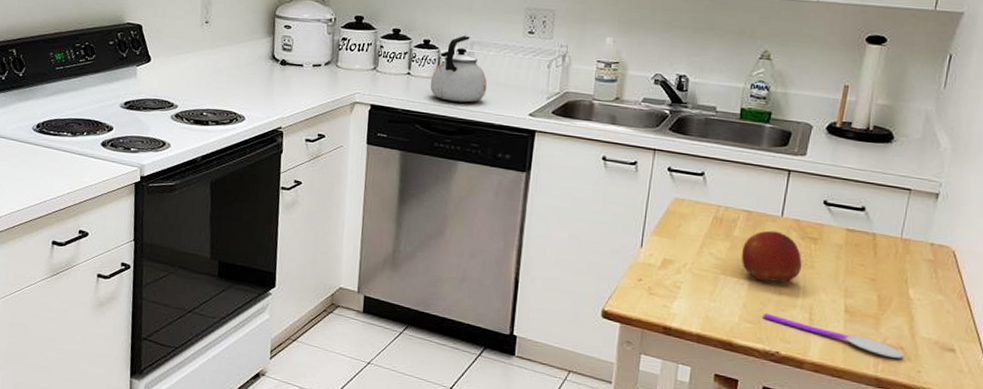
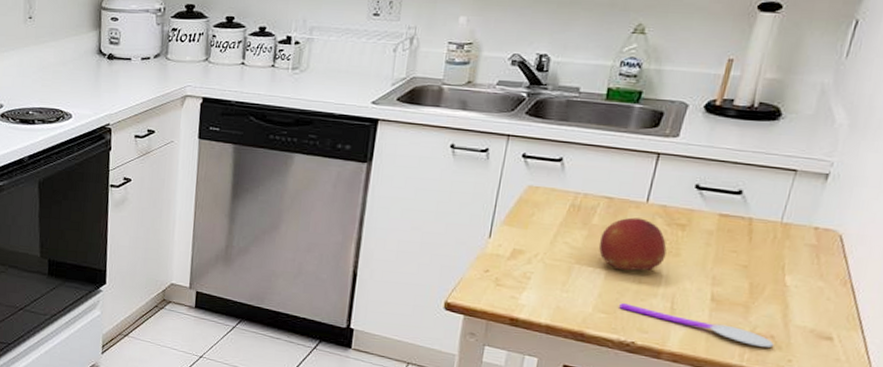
kettle: present [430,36,487,103] -> none [265,21,327,92]

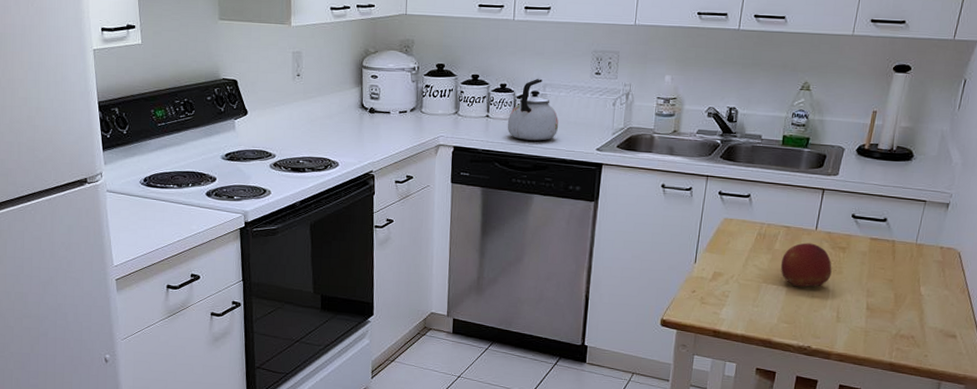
kettle: none [265,21,327,92] -> present [507,79,559,141]
spoon: present [619,302,775,348] -> none [798,314,914,346]

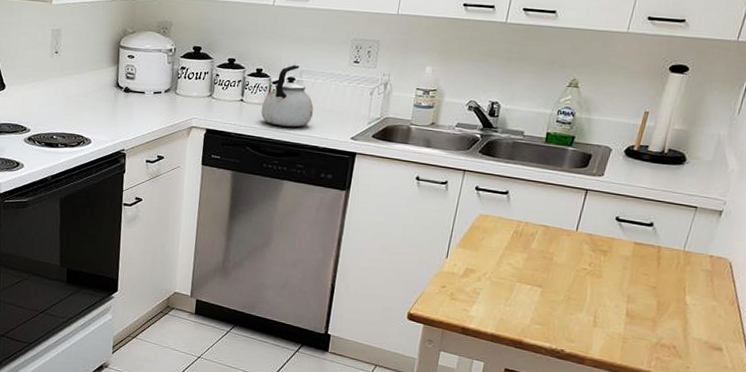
fruit: present [780,243,832,287] -> none [536,243,592,290]

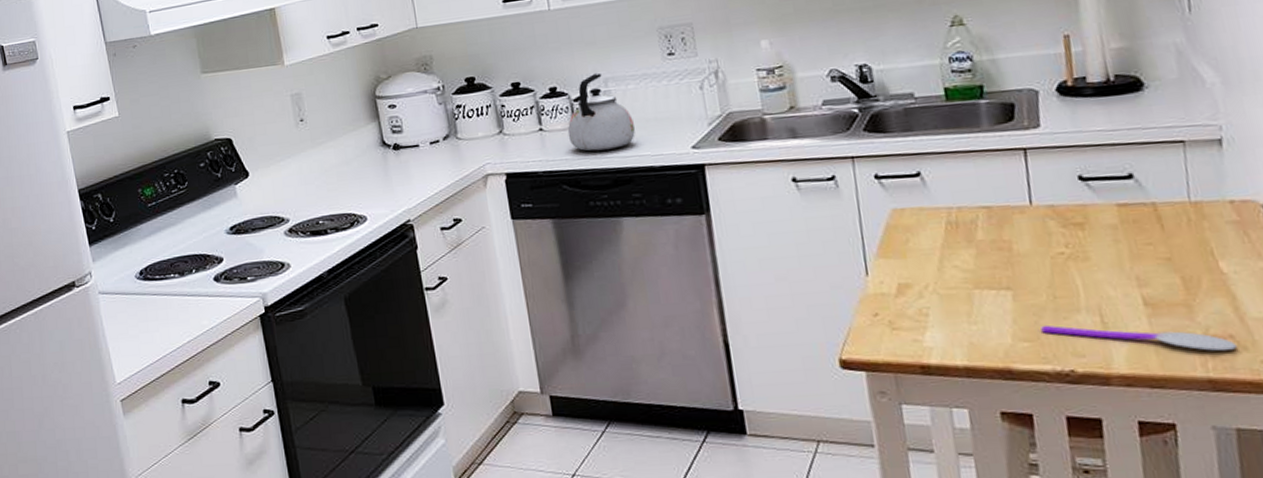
spoon: none [552,316,676,356] -> present [1041,325,1238,351]

